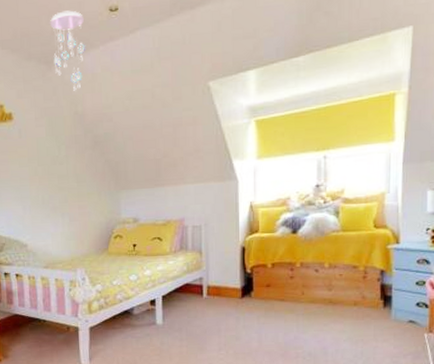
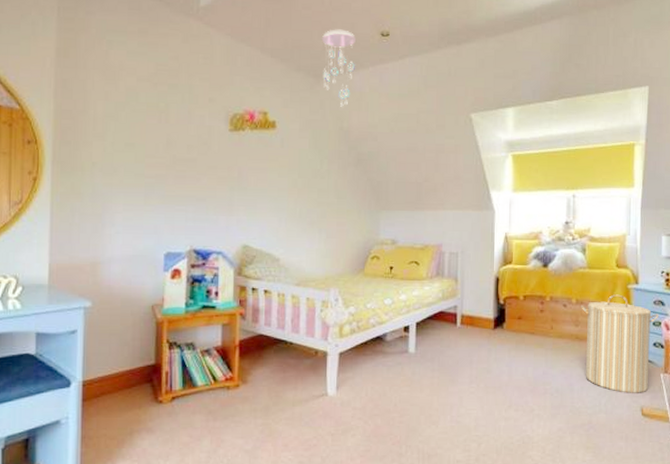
laundry hamper: none [334,255,424,354] -> present [581,294,659,393]

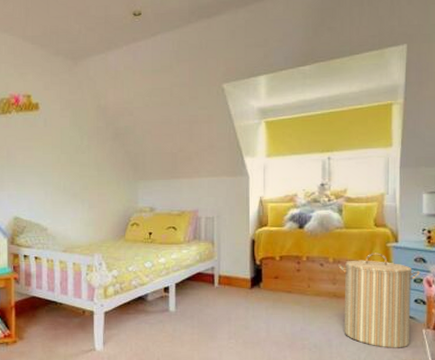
ceiling mobile: present [321,29,357,107] -> none [77,12,110,86]

